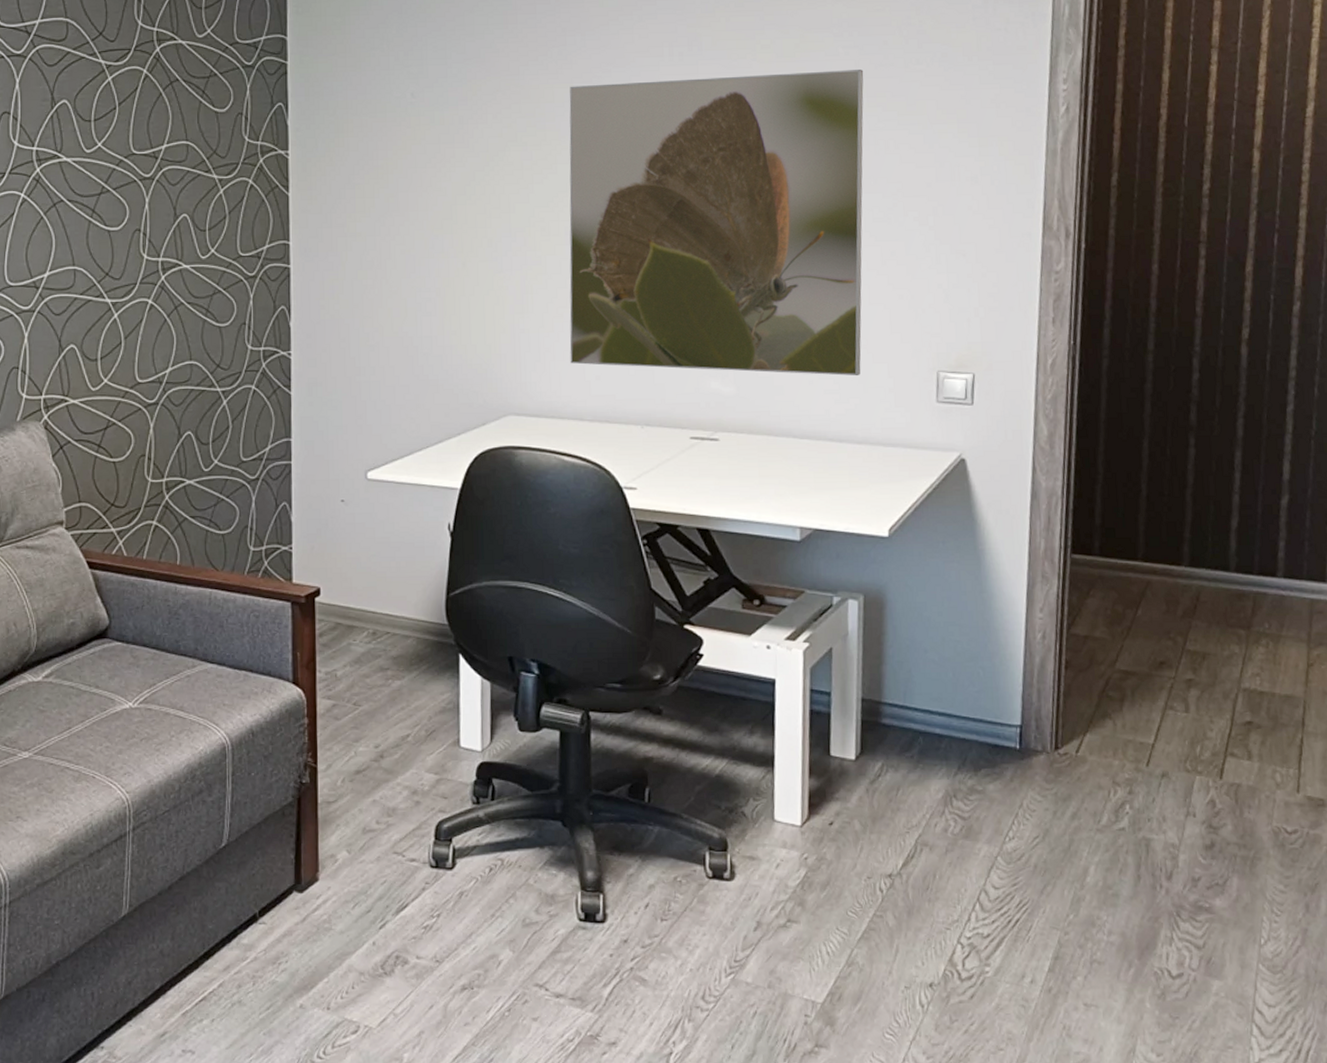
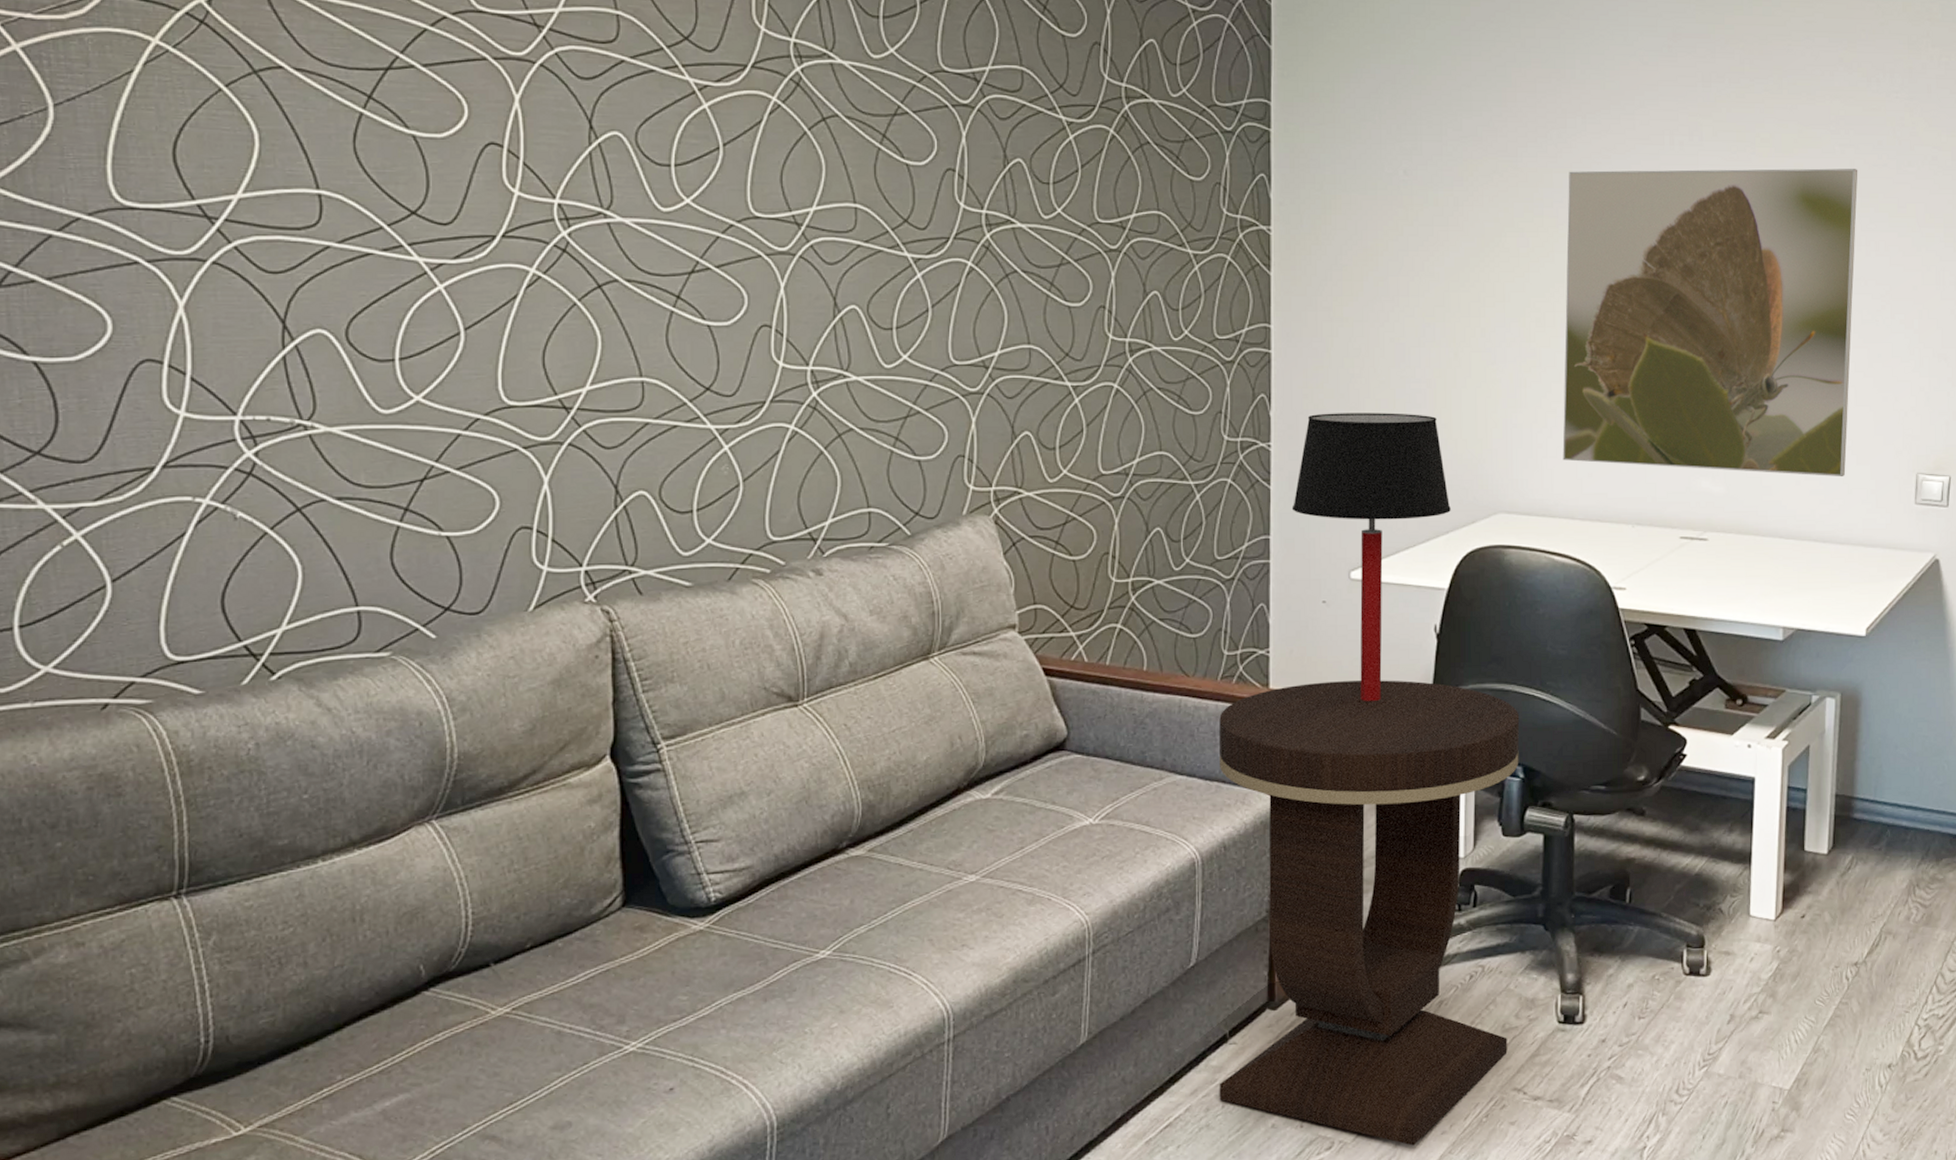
side table: none [246,576,534,1035] -> present [1219,680,1520,1146]
table lamp: none [311,321,462,597] -> present [1291,413,1451,702]

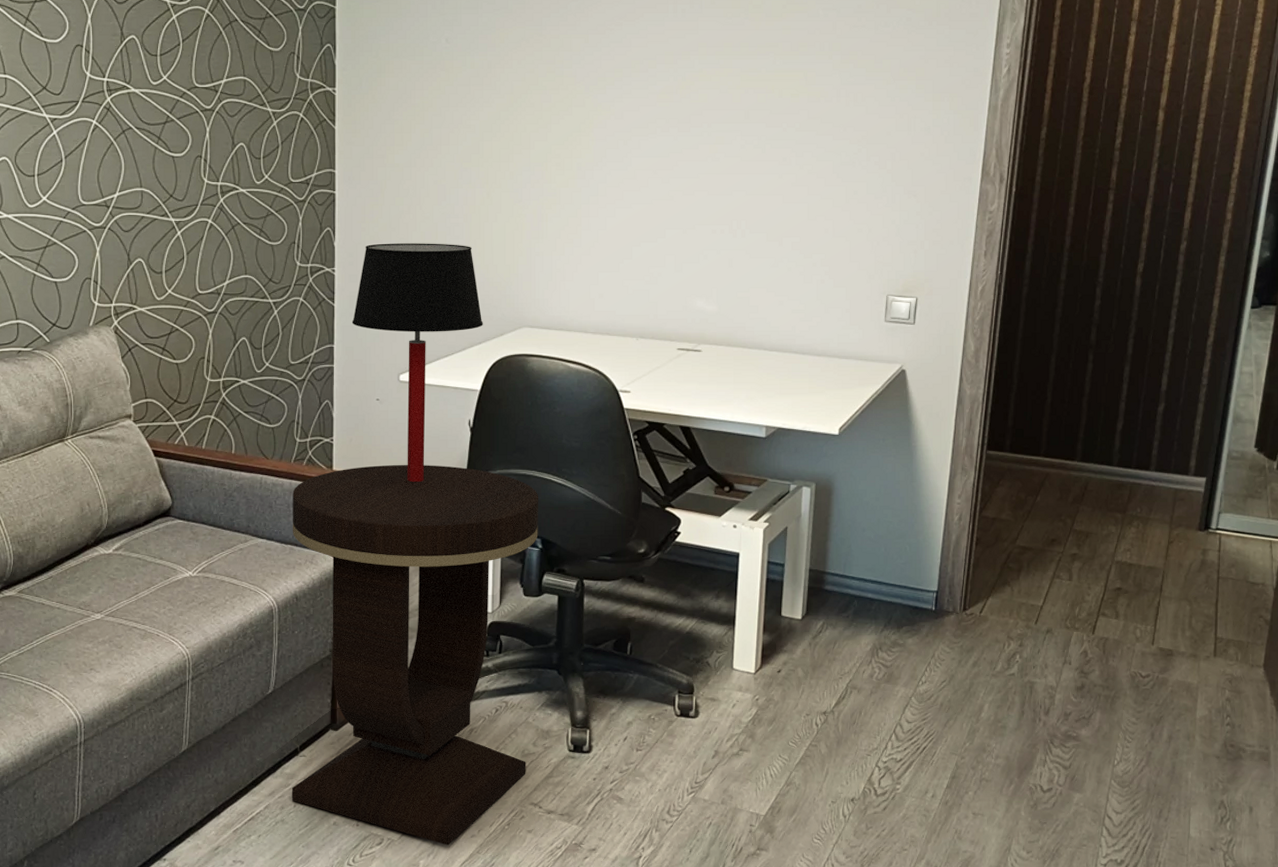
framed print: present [1562,168,1858,476] -> none [578,30,840,298]

